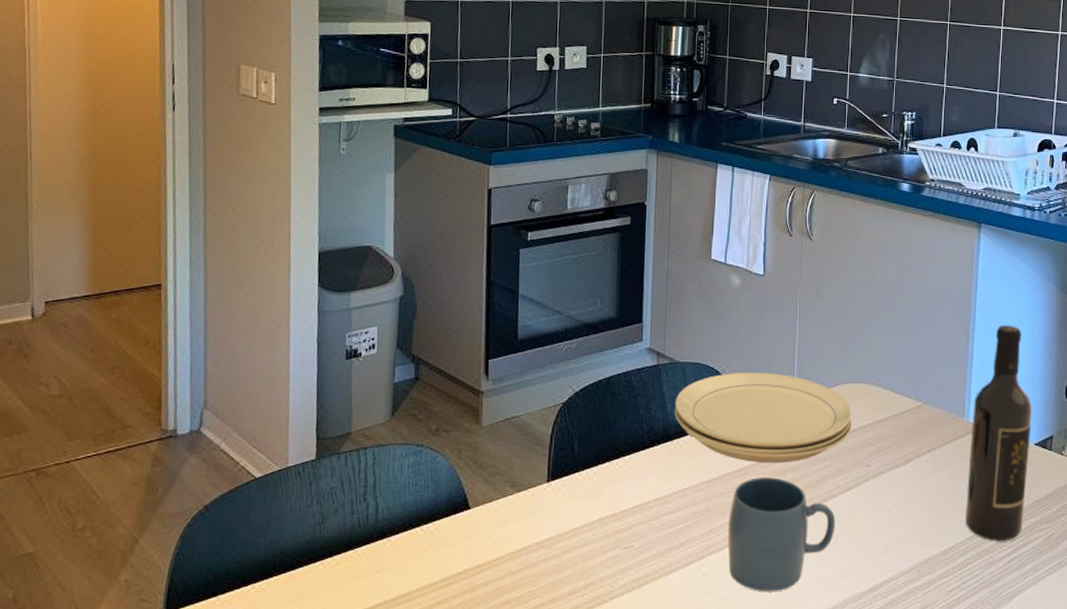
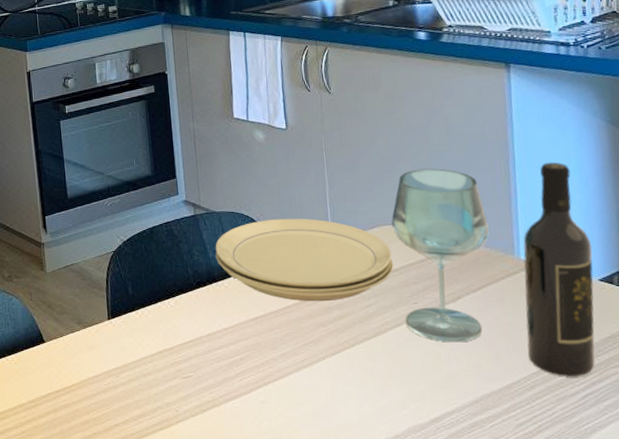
mug: present [728,476,836,591] -> none [279,314,388,420]
wine glass: none [855,325,945,507] -> present [391,168,490,343]

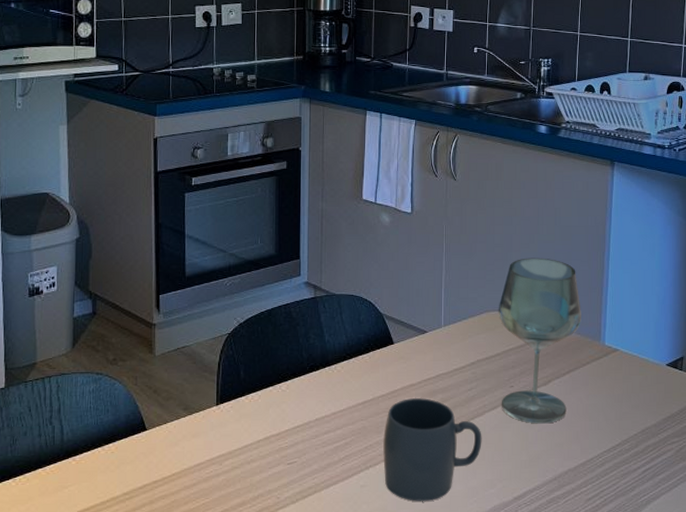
plate: present [215,218,394,302] -> none [331,302,497,386]
mug: none [279,314,388,420] -> present [383,397,482,501]
wine bottle: present [523,162,595,377] -> none [602,255,664,454]

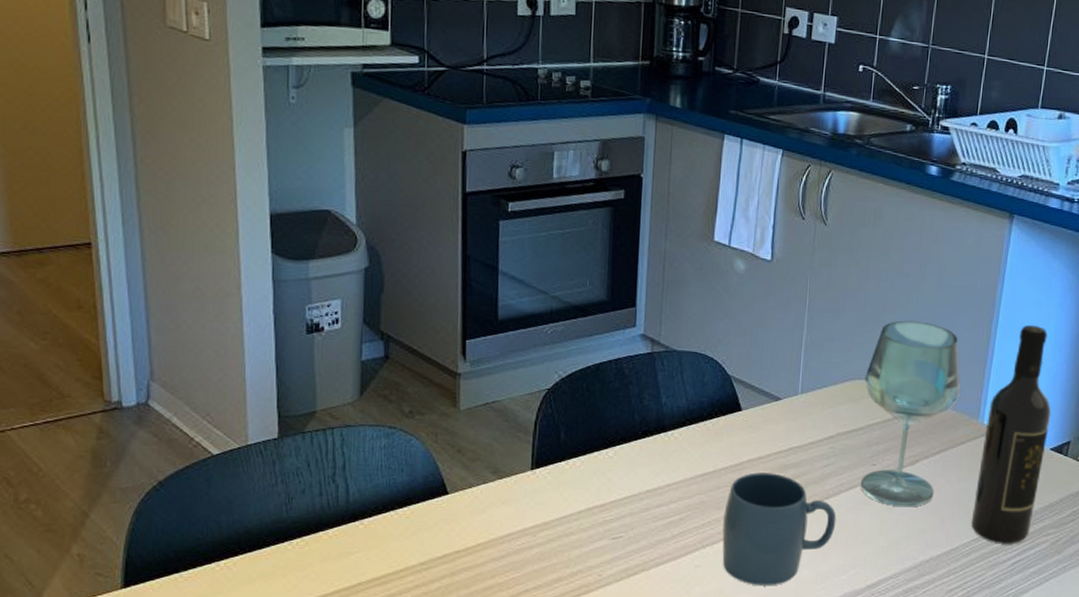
wine bottle: none [602,255,664,454] -> present [971,324,1052,544]

